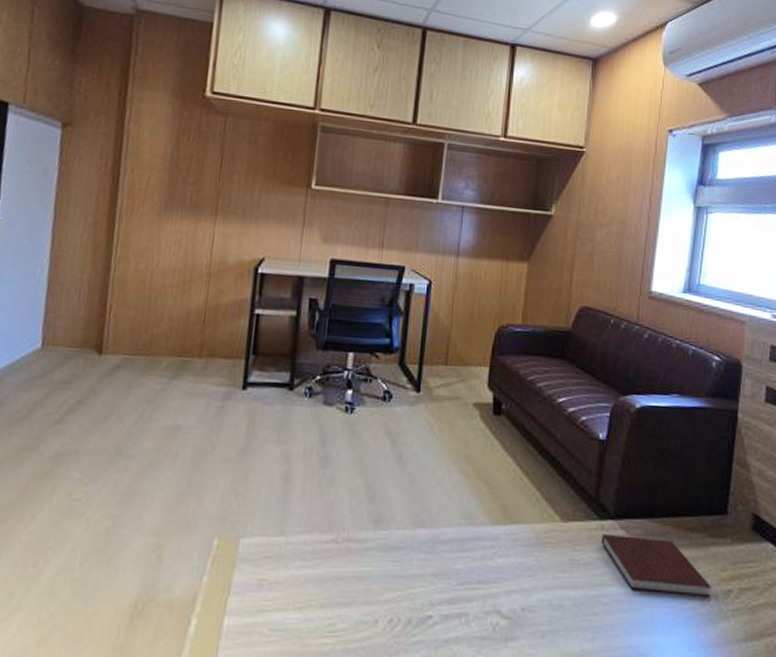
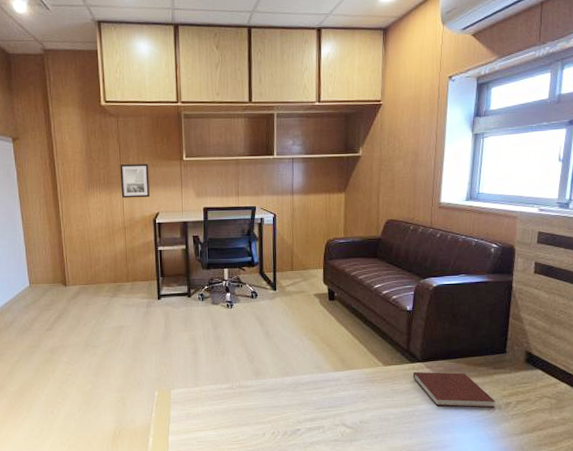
wall art: none [213,182,260,235] -> present [120,163,150,199]

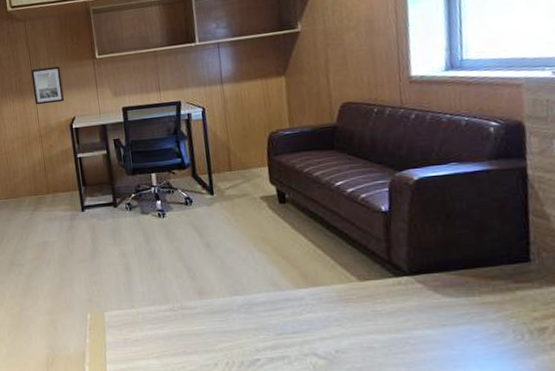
notebook: present [412,371,495,409] -> none [399,287,525,335]

